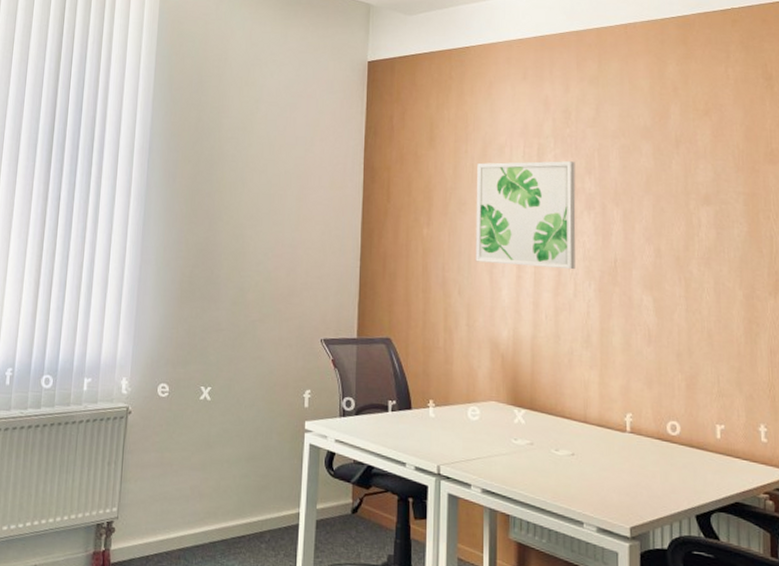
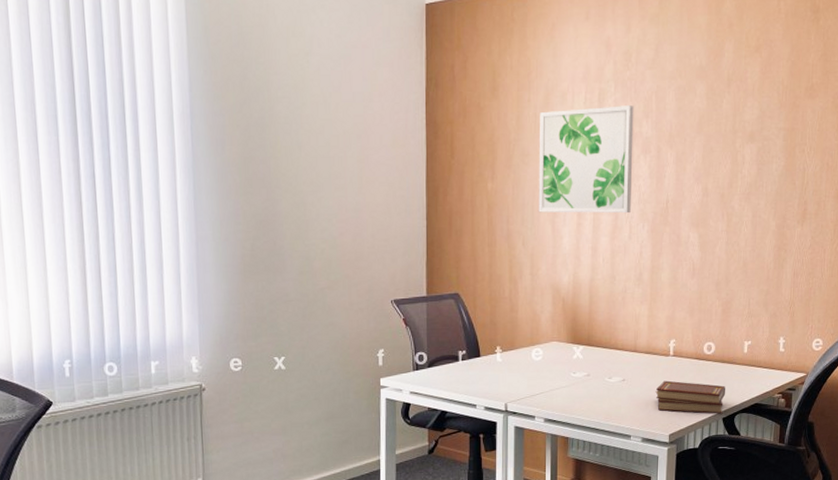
book set: none [611,460,697,510] -> present [655,380,725,414]

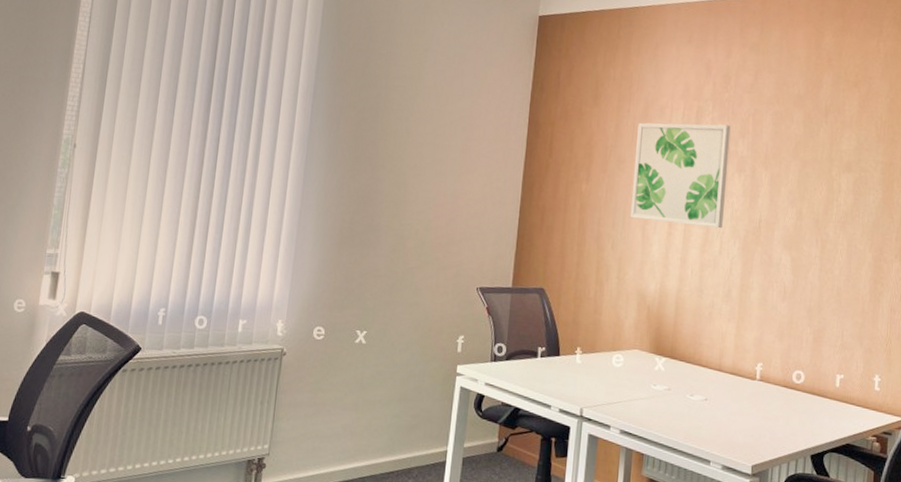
book set: present [655,380,725,414] -> none [739,406,815,451]

